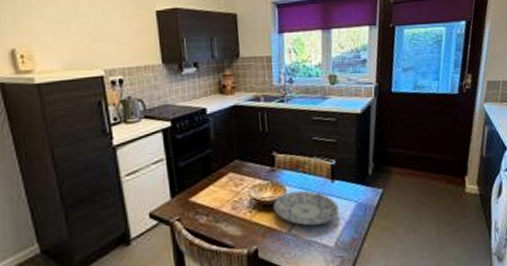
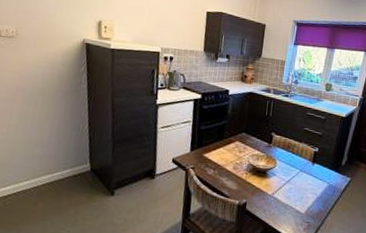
plate: present [273,190,340,226] -> none [264,165,314,195]

